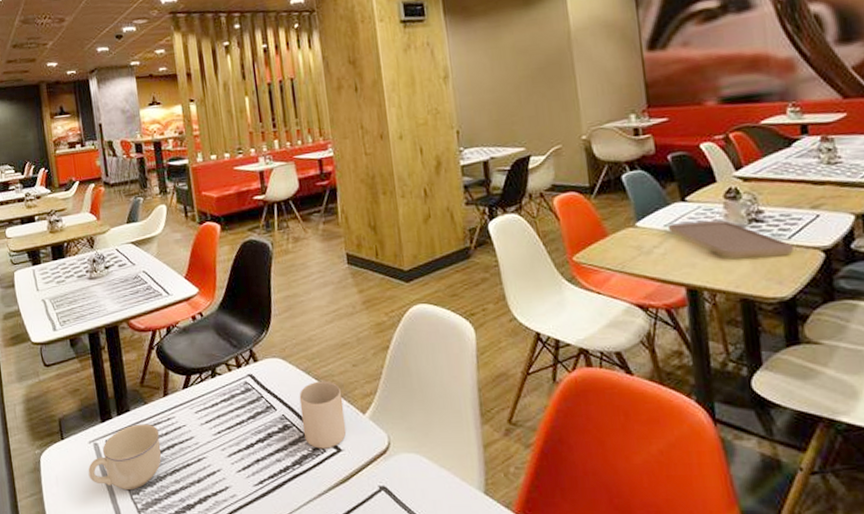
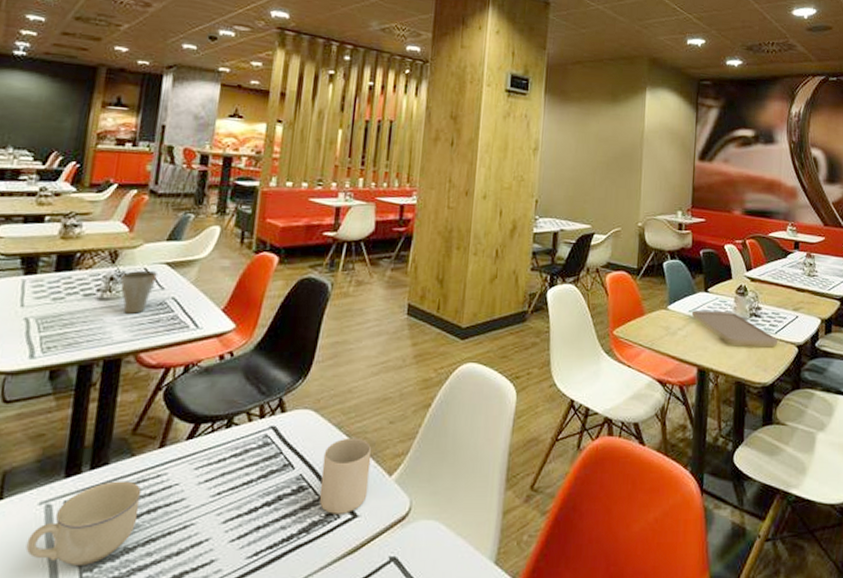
cup: none [100,250,128,288] -> present [120,270,157,314]

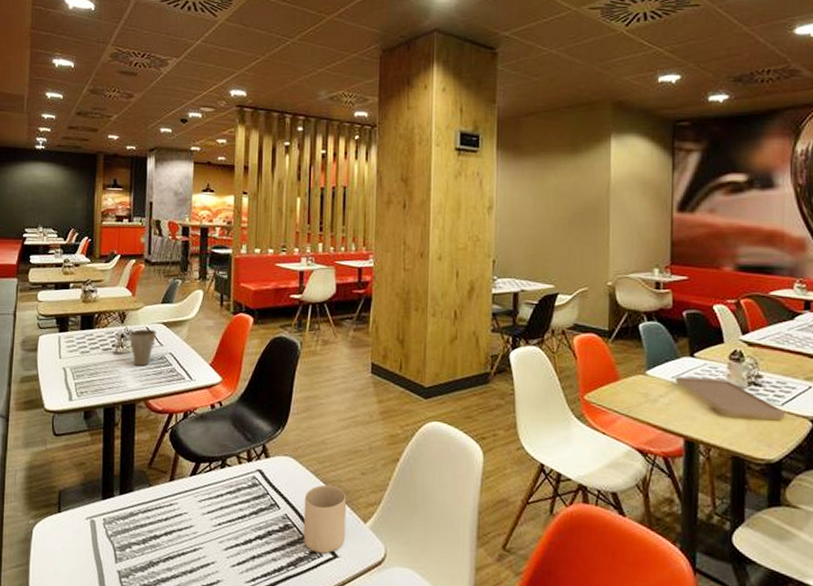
cup: present [26,481,142,567] -> none [80,505,159,573]

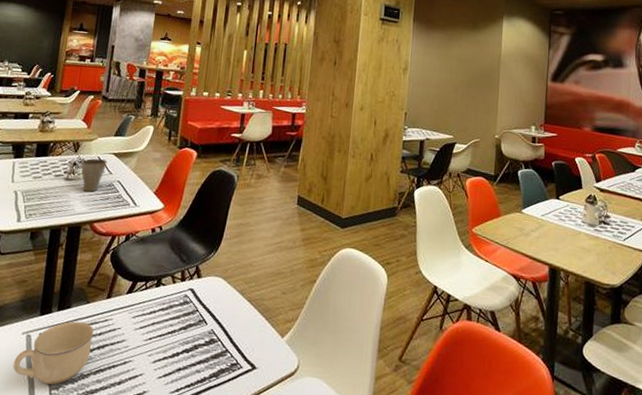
cup: none [80,505,159,573] -> present [13,321,94,385]
mug: present [303,484,347,554] -> none [226,302,268,365]
tray: present [674,376,785,421] -> none [544,215,626,253]

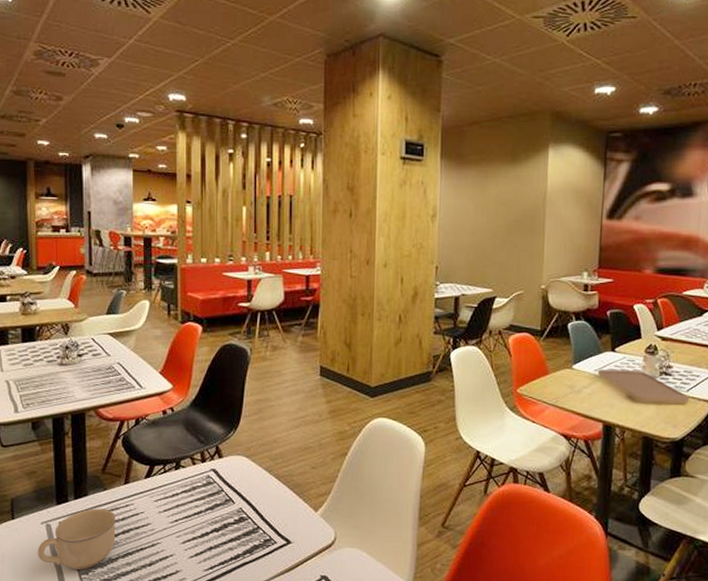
cup: present [80,158,107,192] -> none [74,340,103,377]
tray: none [544,215,626,253] -> present [597,369,689,405]

